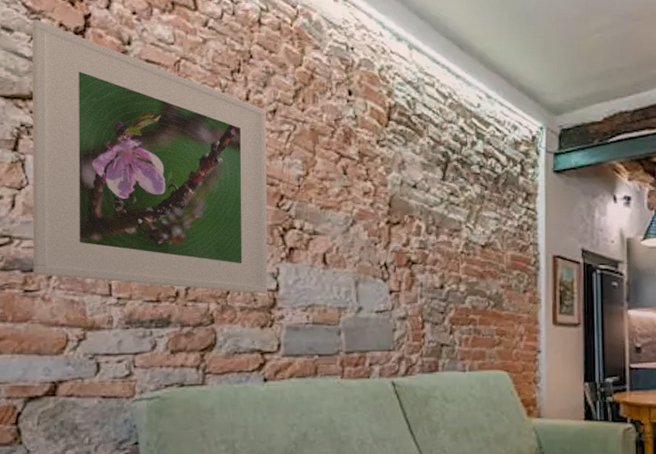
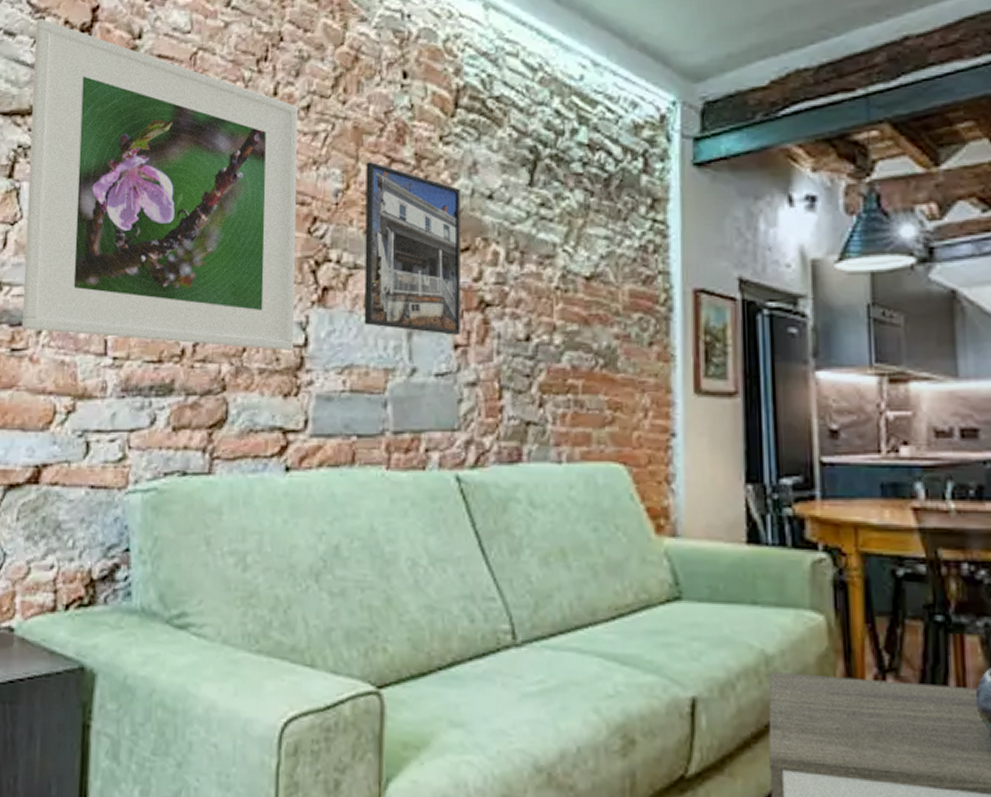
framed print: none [321,156,394,284] -> present [364,162,460,335]

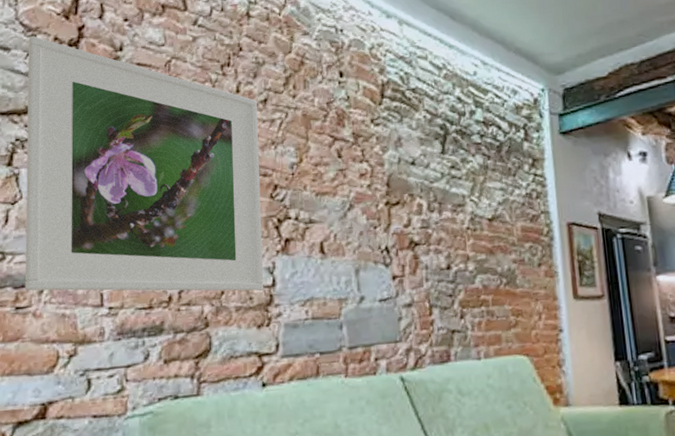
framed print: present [364,162,460,335] -> none [314,141,397,269]

